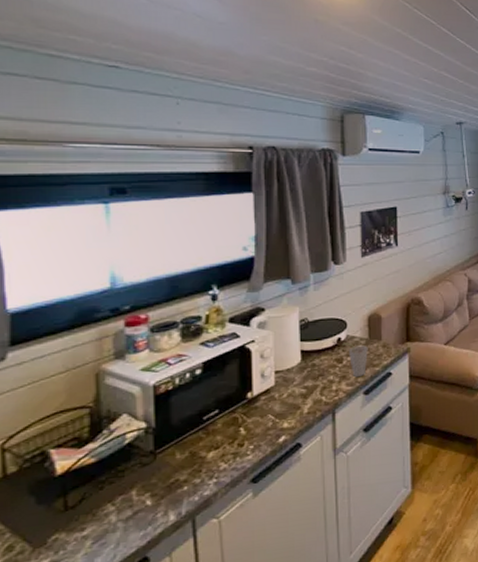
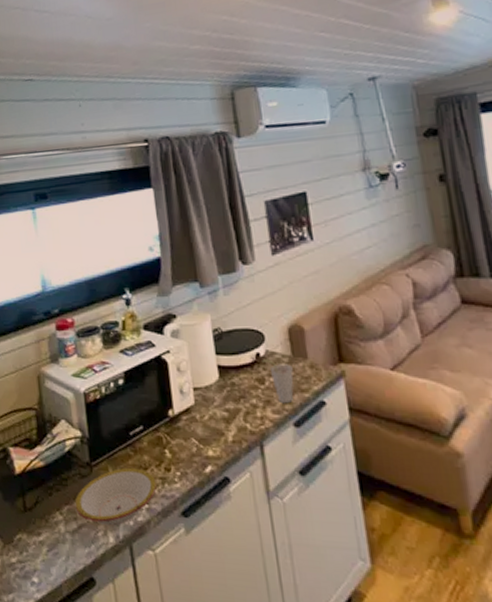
bowl: none [131,448,227,507] -> present [75,467,157,526]

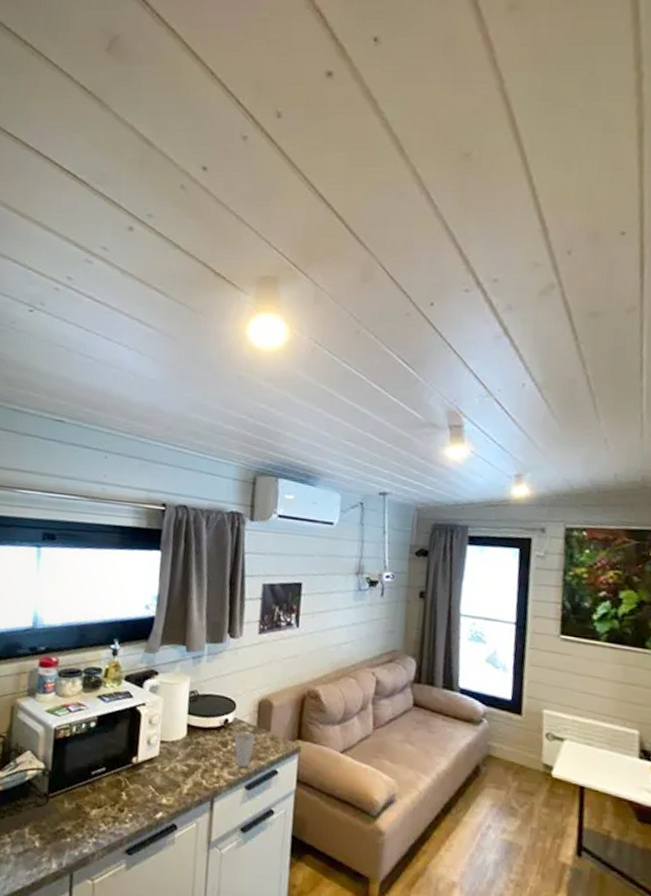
bowl: present [75,467,157,526] -> none [24,803,108,854]

